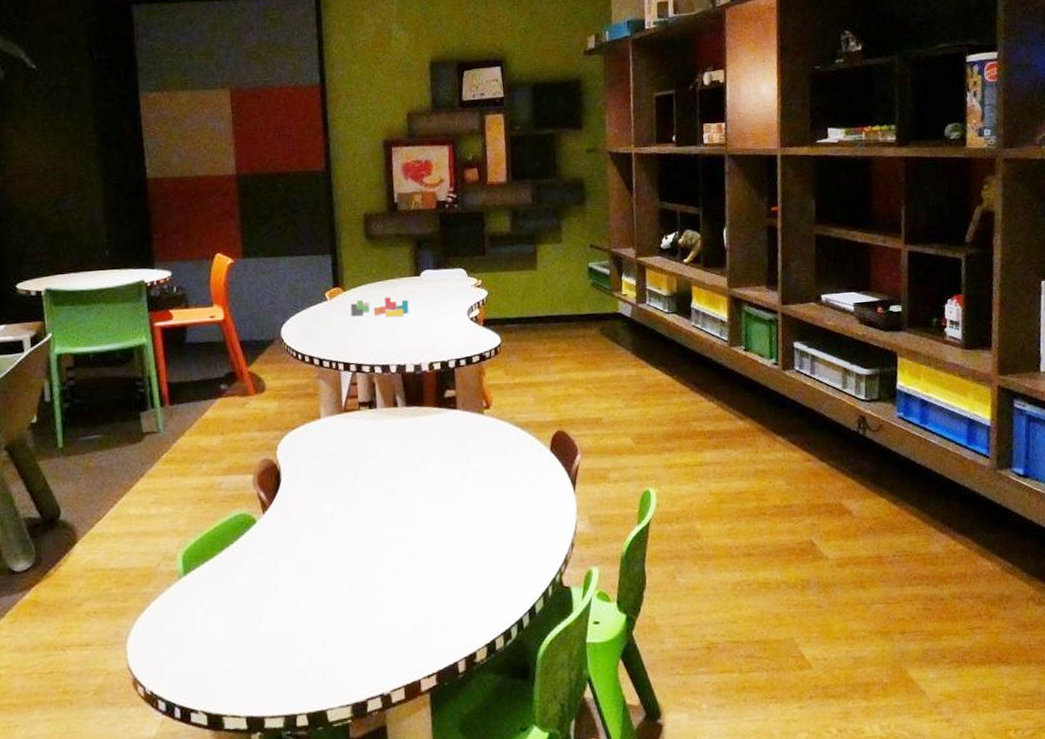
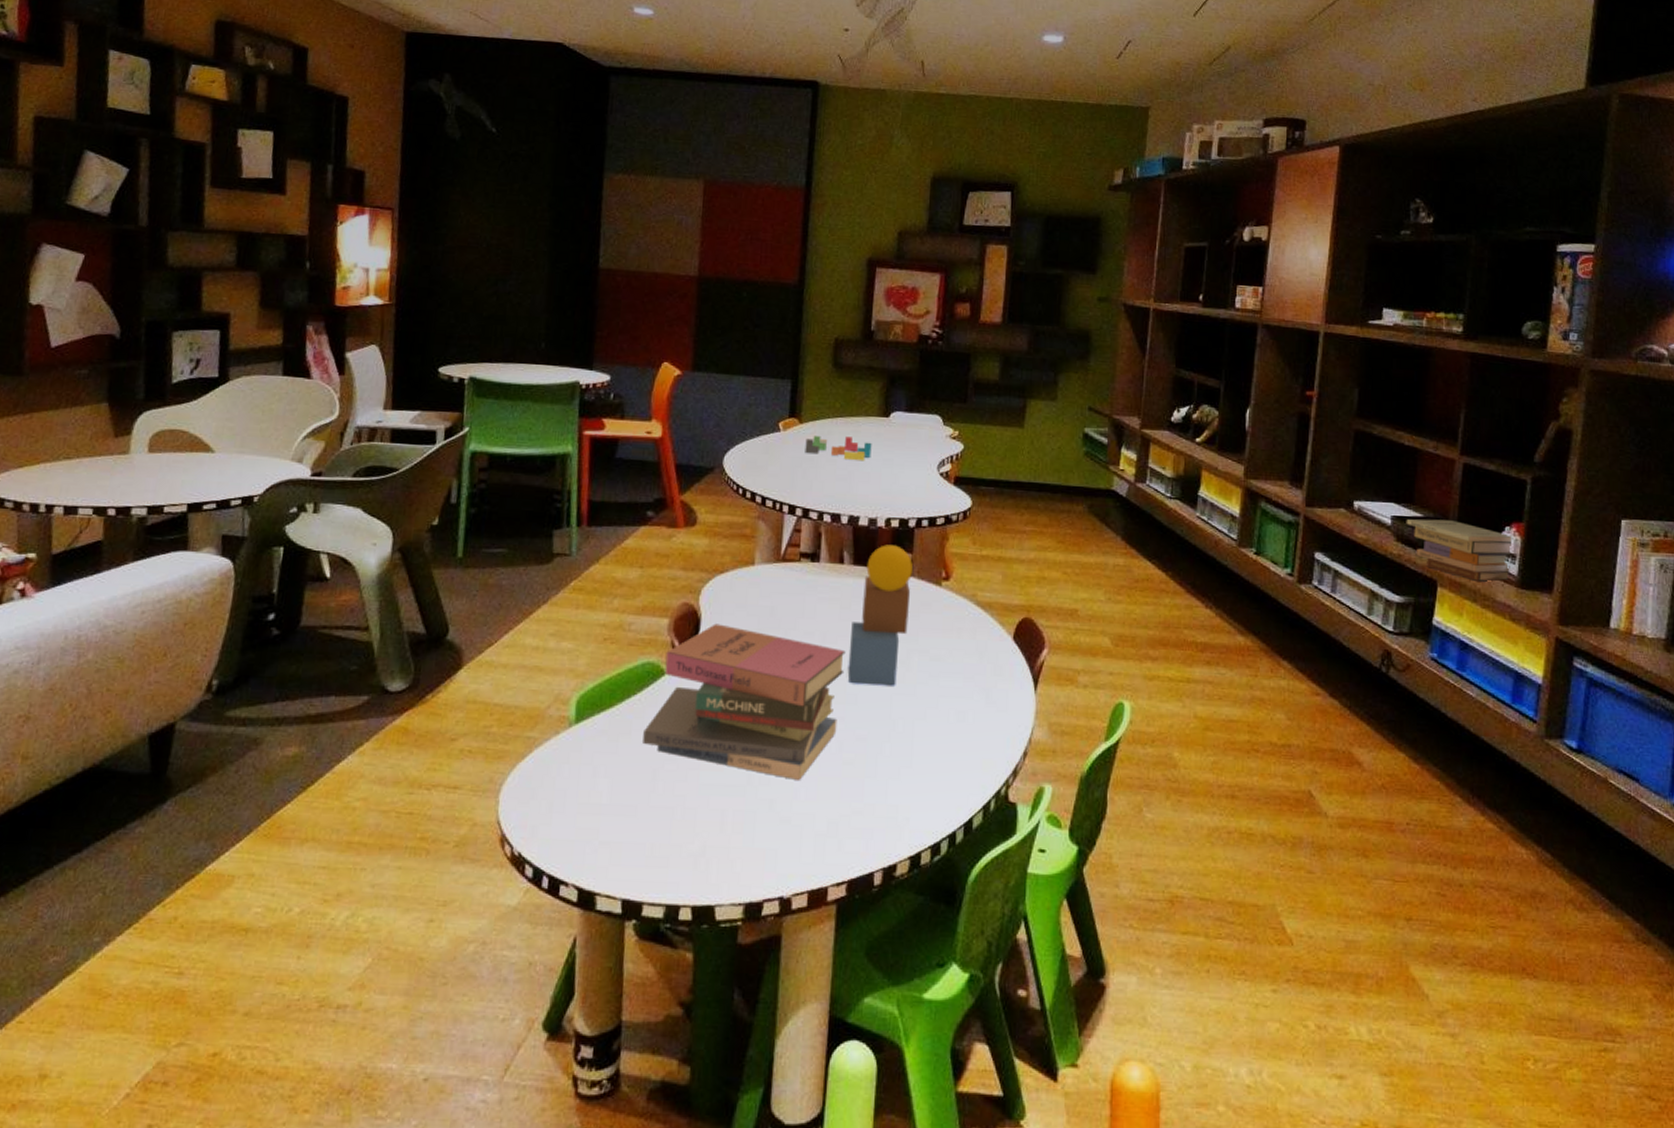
books: none [244,472,411,595] -> present [643,623,846,780]
toy blocks: none [411,385,460,507] -> present [848,544,913,685]
books: none [866,300,956,348] -> present [1406,518,1512,582]

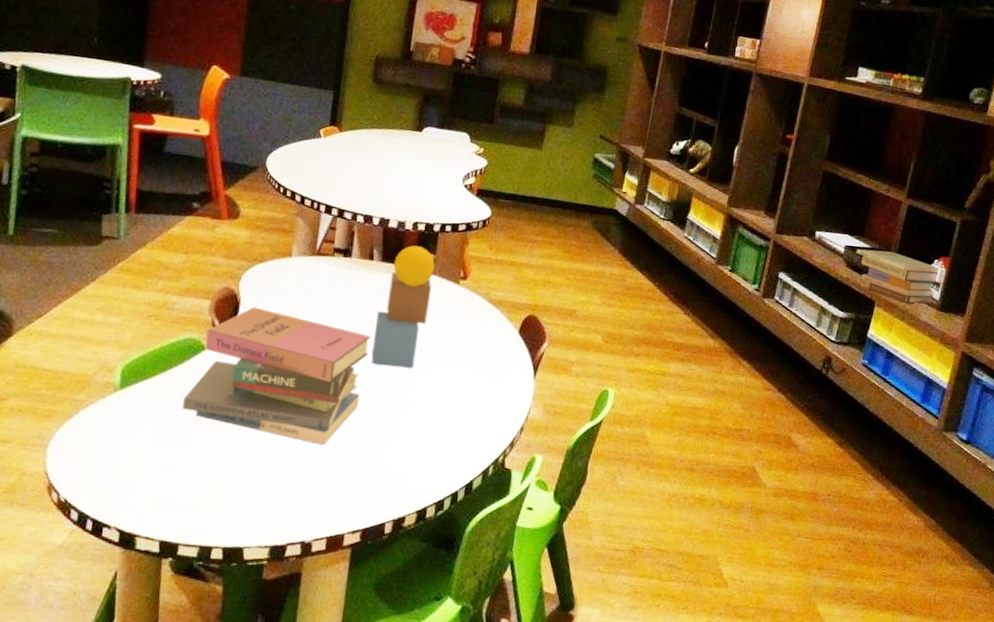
toy blocks: present [805,436,872,462] -> none [343,144,405,170]

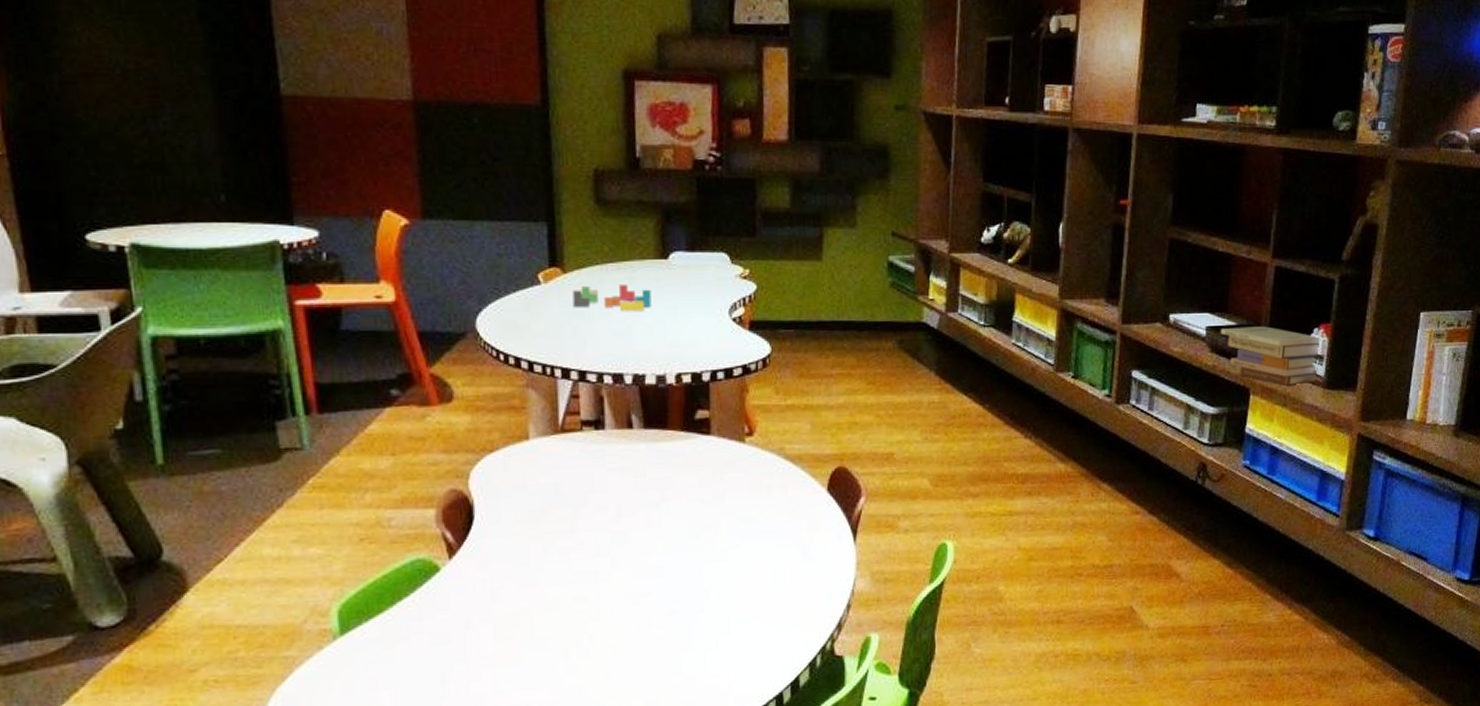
books: present [182,307,371,445] -> none [423,508,647,664]
toy blocks: none [343,144,405,170] -> present [572,284,652,312]
toy blocks: present [372,245,435,367] -> none [648,403,712,555]

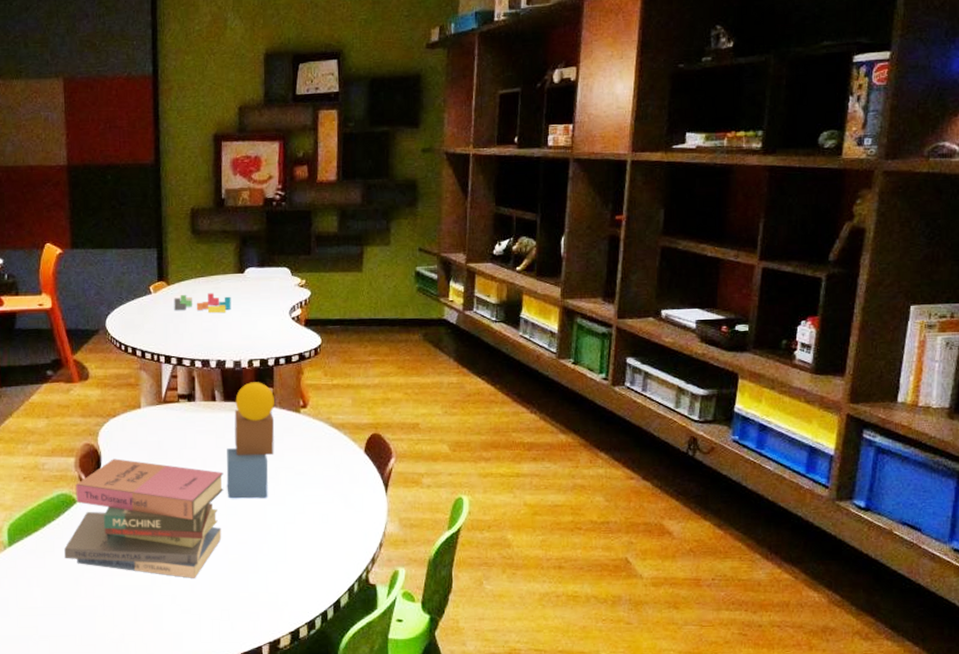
books: none [423,508,647,664] -> present [64,458,224,578]
toy blocks: none [648,403,712,555] -> present [226,382,275,498]
books: present [1220,326,1320,386] -> none [709,319,808,371]

